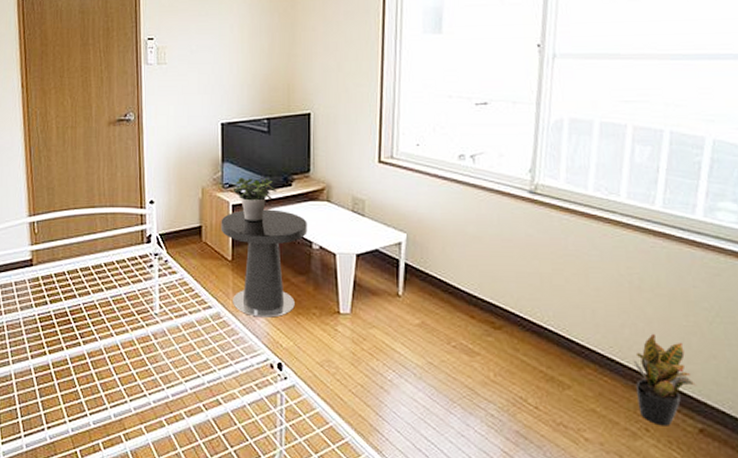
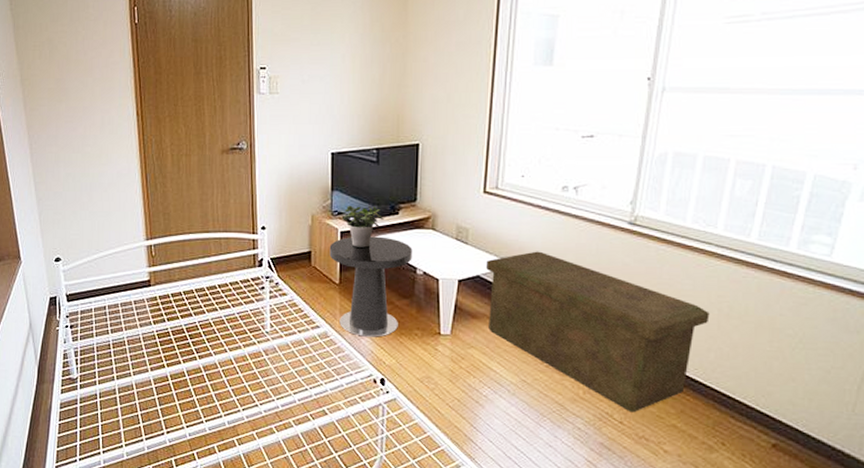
storage bench: none [385,222,621,397] -> present [486,251,710,413]
potted plant: present [633,333,696,426] -> none [716,357,773,441]

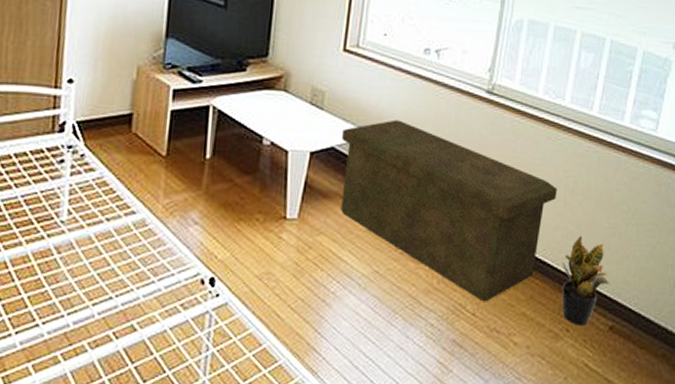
side table: present [329,236,412,337] -> none [156,96,260,225]
potted plant: present [343,205,384,248] -> none [177,57,228,111]
potted plant: none [716,357,773,441] -> present [562,235,610,326]

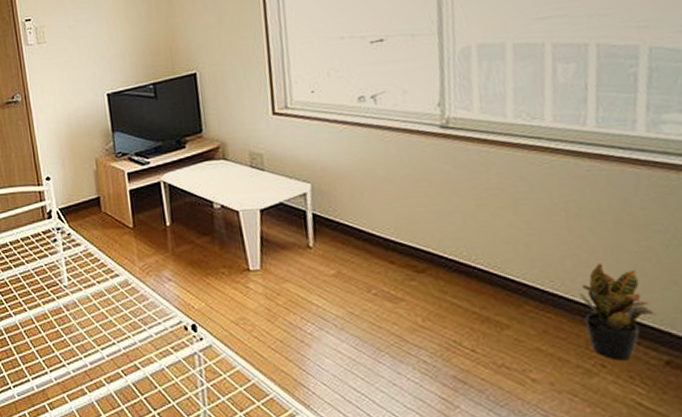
storage bench: present [341,119,557,302] -> none [288,169,556,338]

